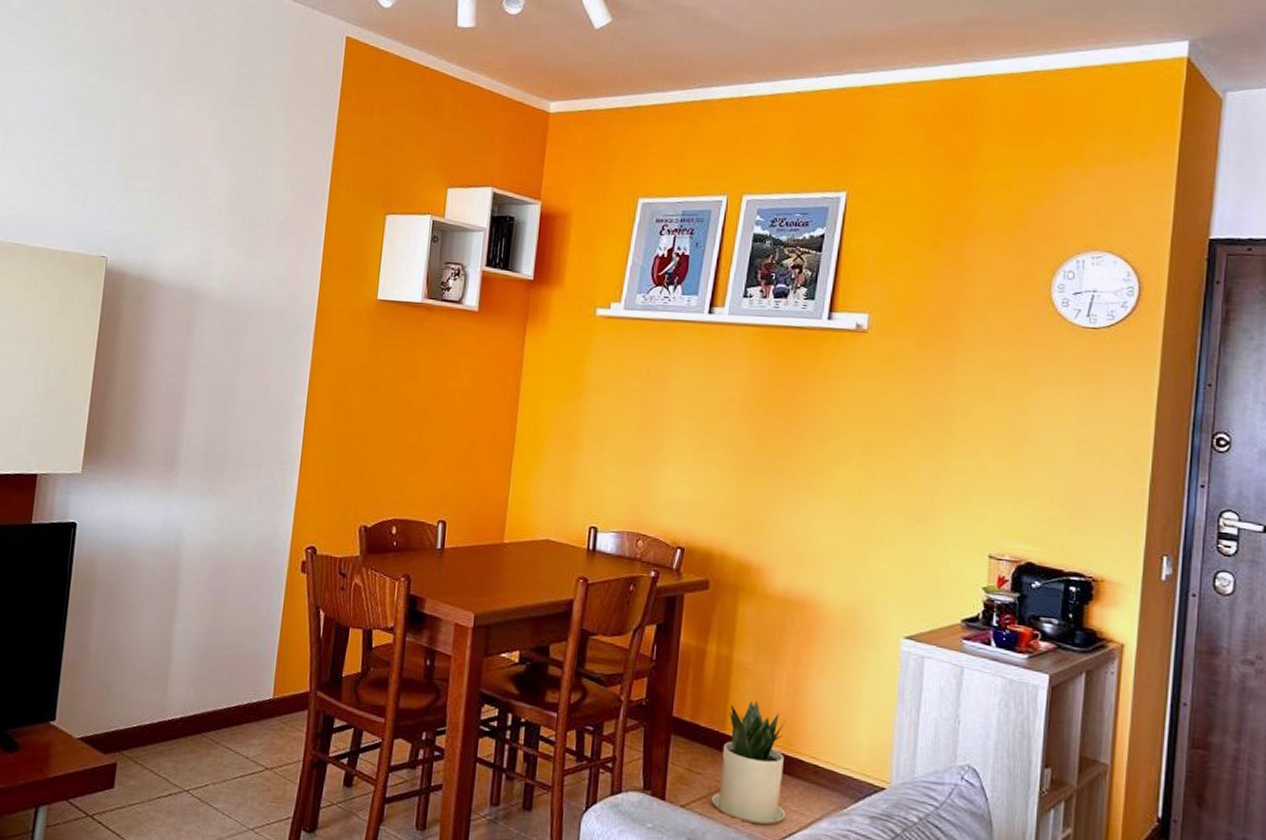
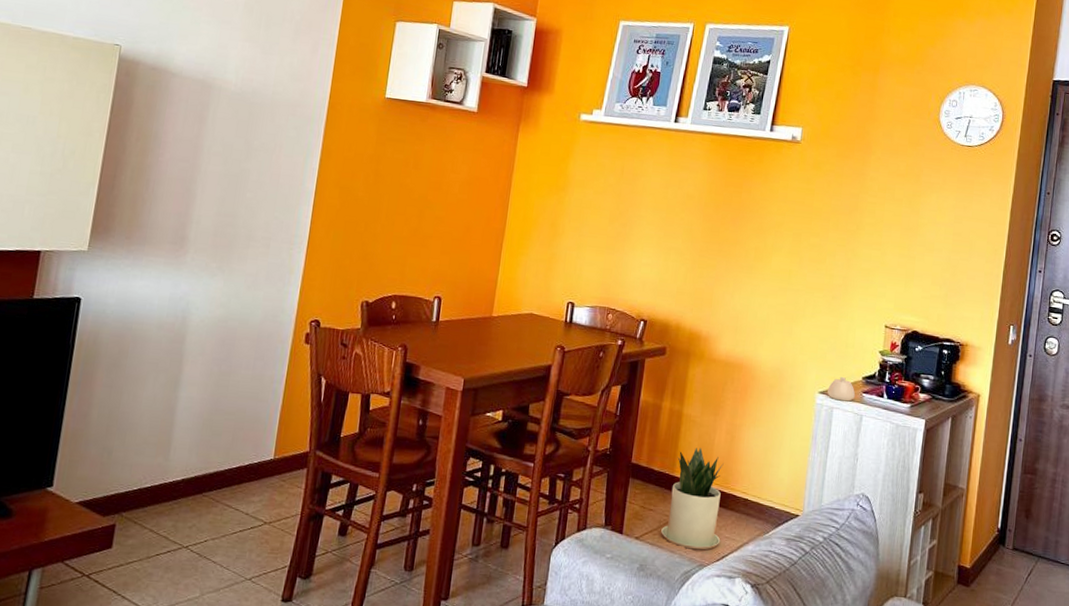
sugar bowl: none [916,619,953,650] -> present [827,377,856,402]

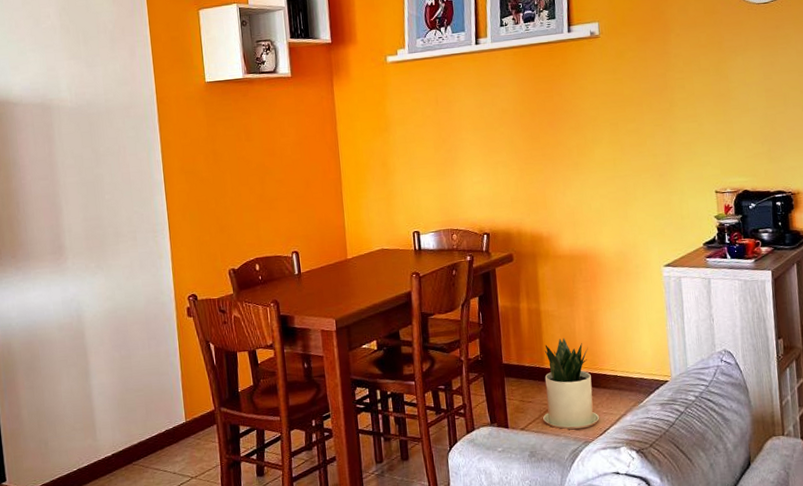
sugar bowl: present [827,377,856,402] -> none [672,247,700,270]

